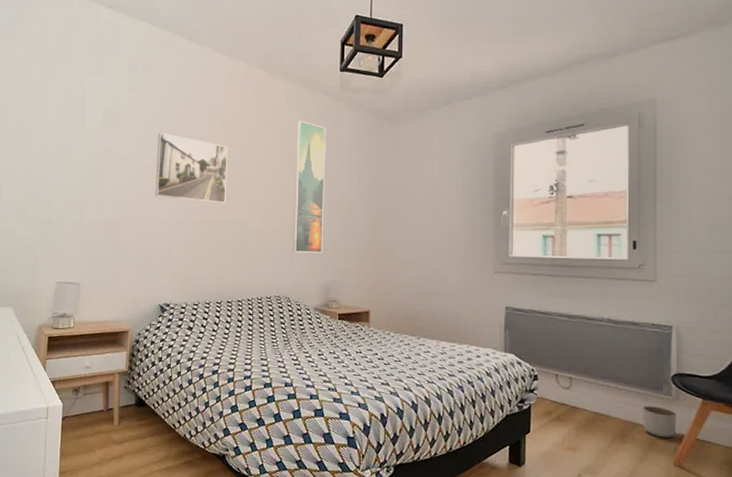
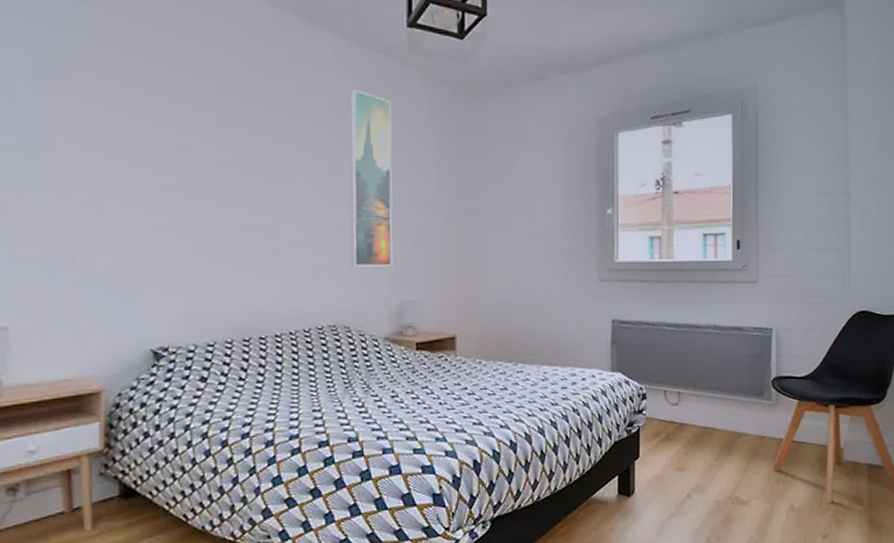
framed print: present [155,132,228,204] -> none [133,97,251,203]
planter: present [642,406,677,438] -> none [745,413,776,445]

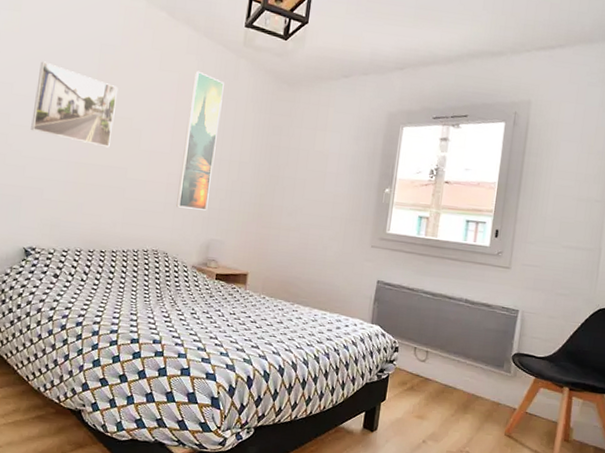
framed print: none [133,97,251,203] -> present [31,61,119,148]

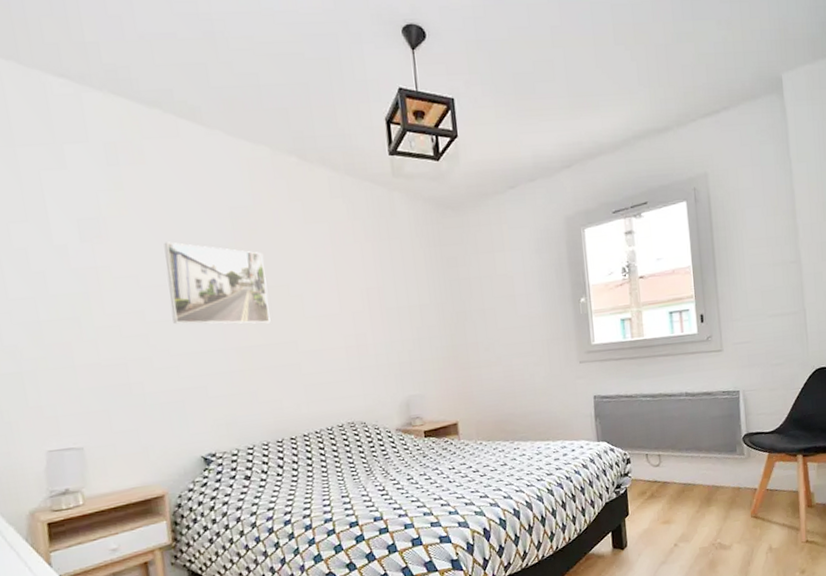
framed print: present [176,70,224,211] -> none [346,215,397,371]

